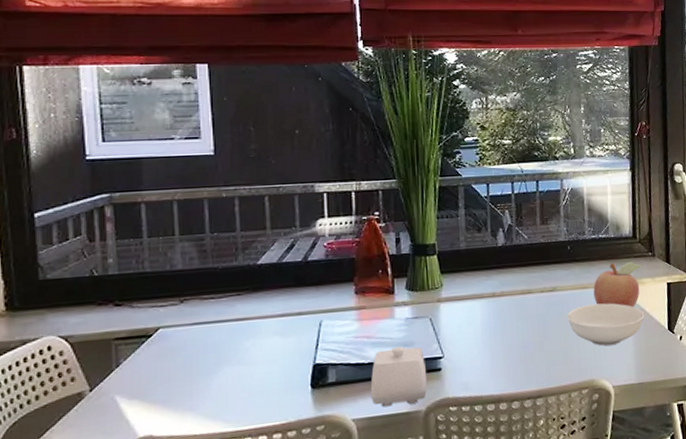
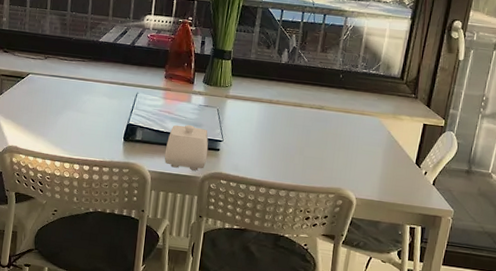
bowl: present [567,303,645,346] -> none [328,126,397,165]
fruit: present [593,262,643,308] -> none [354,96,404,138]

